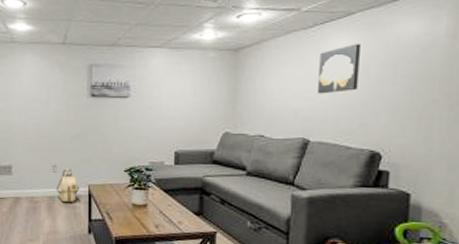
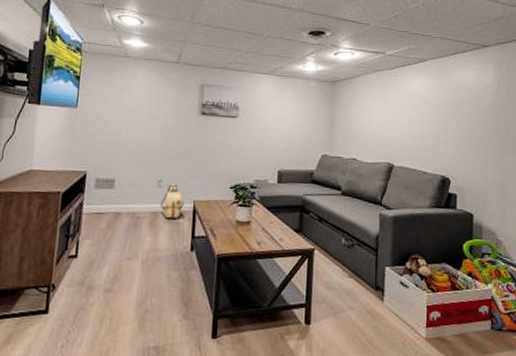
wall art: present [318,43,362,94] -> none [400,85,433,126]

